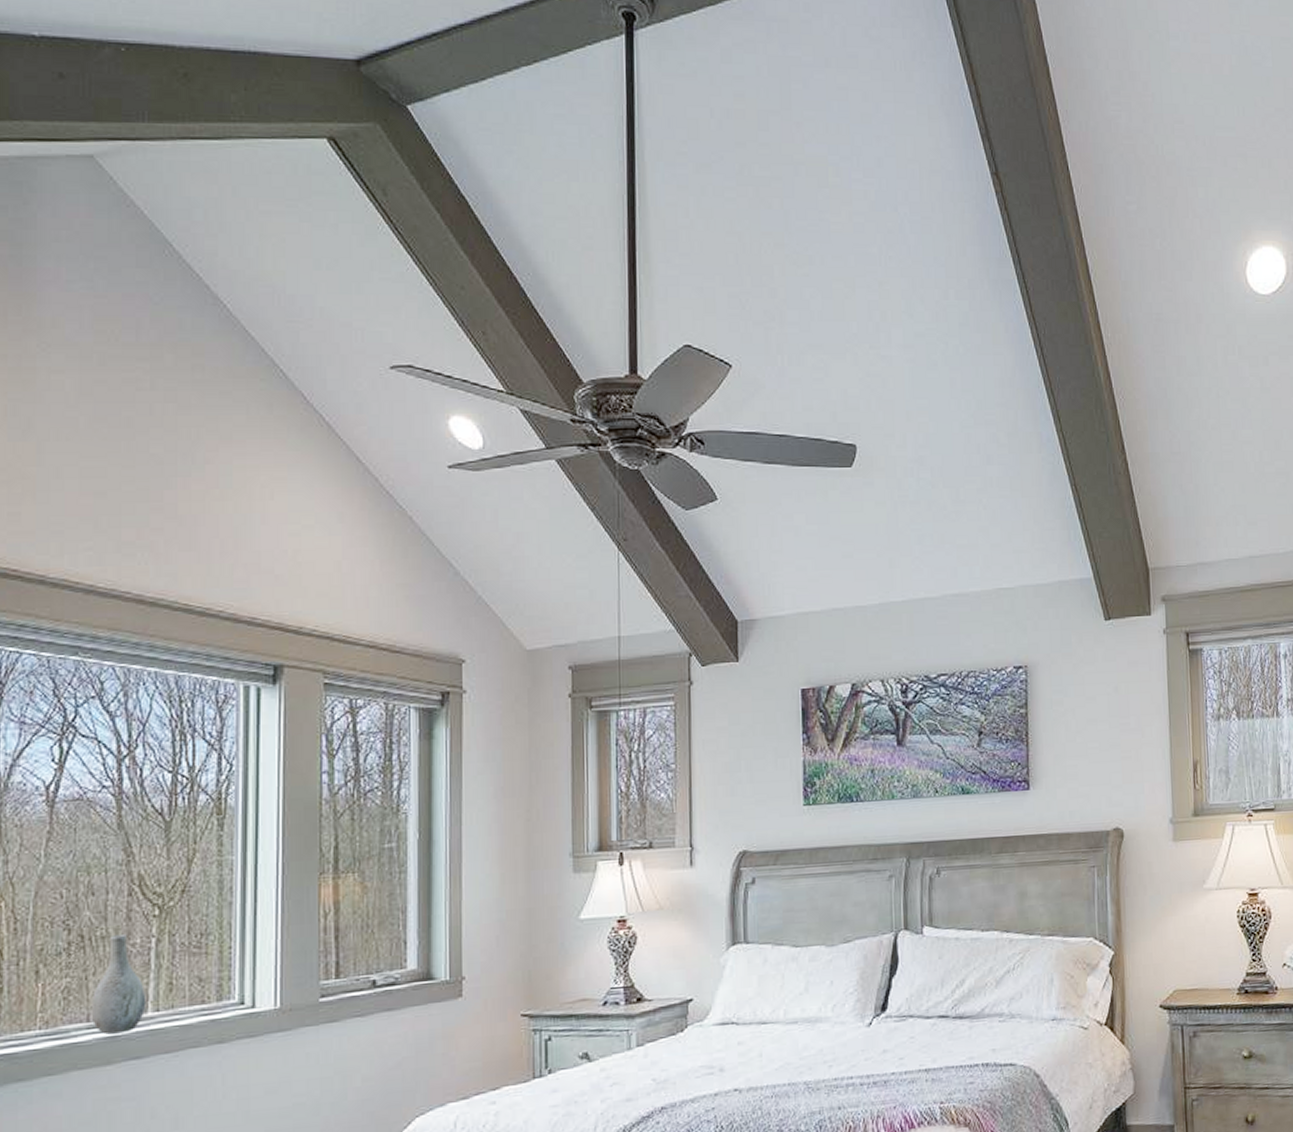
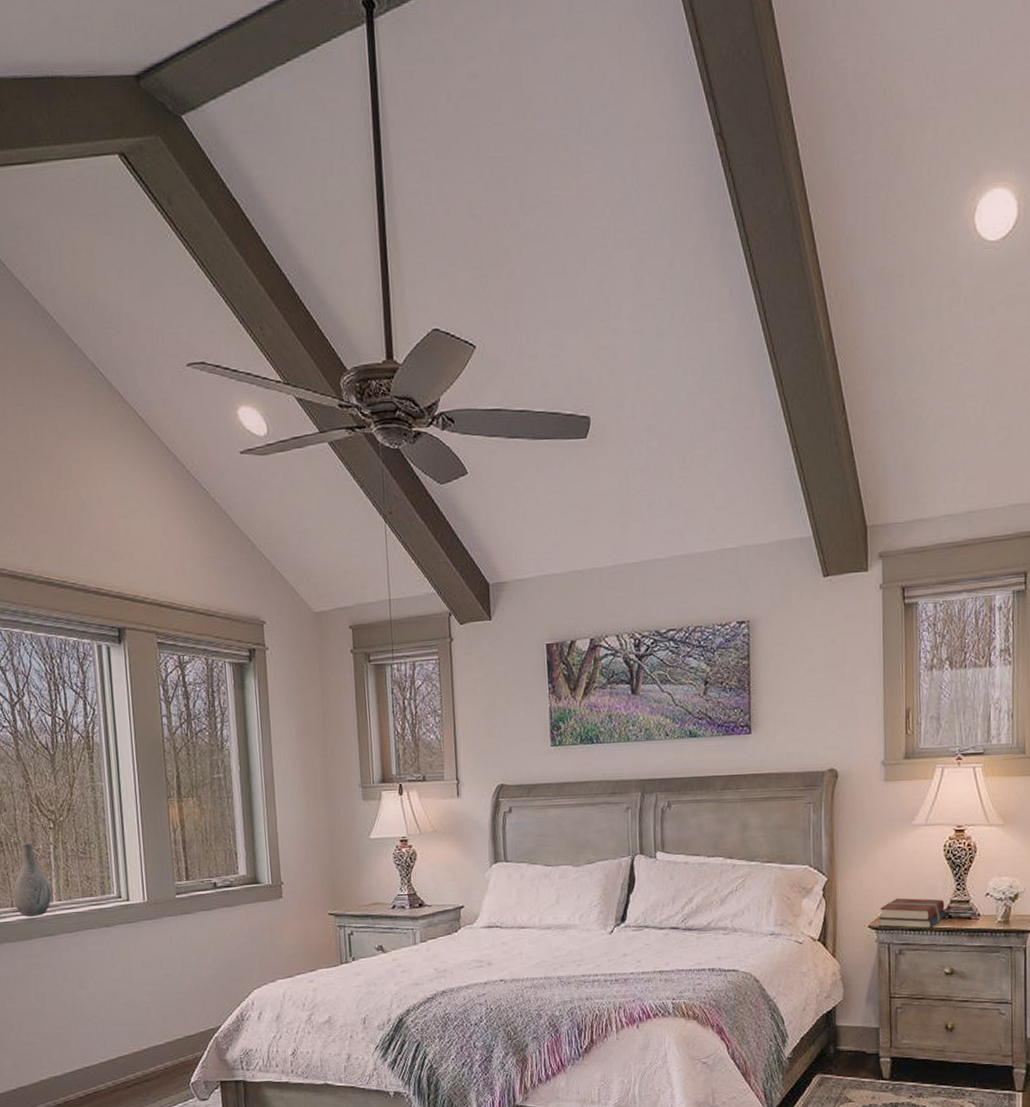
books: none [1170,971,1242,1007] -> present [878,898,946,929]

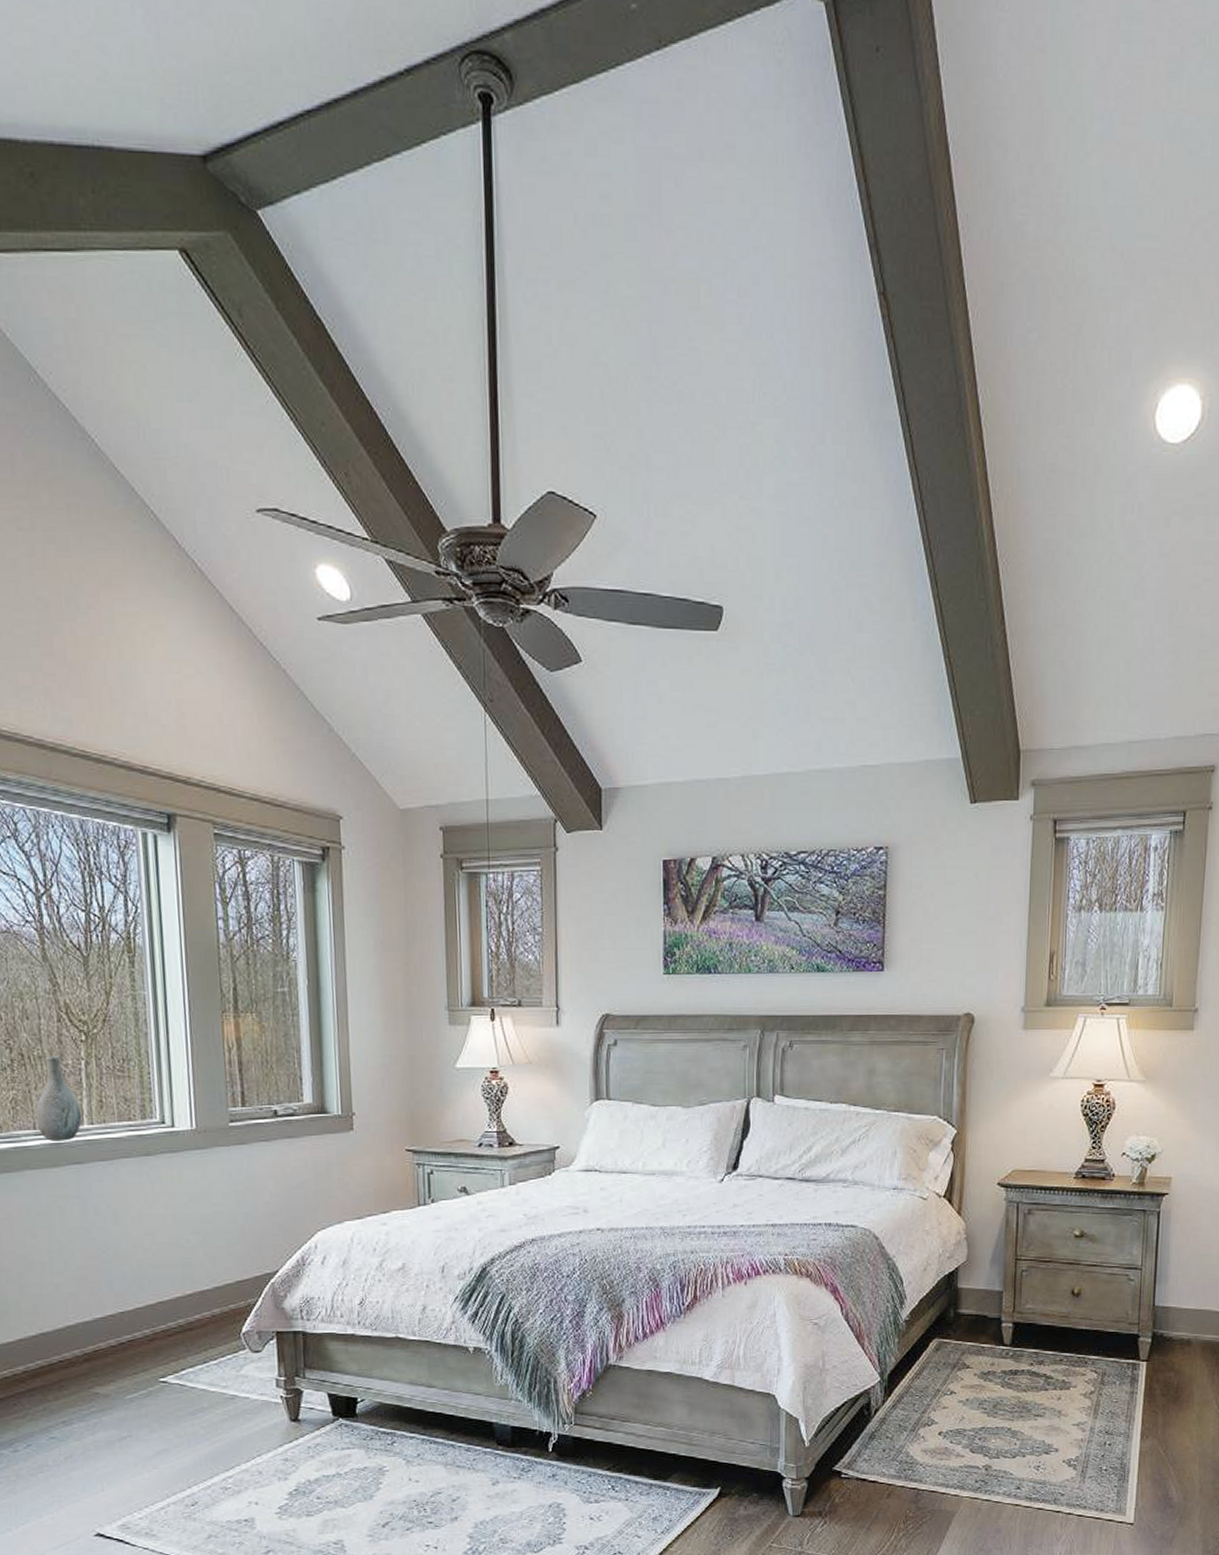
books: present [878,898,946,929] -> none [1008,1154,1080,1188]

